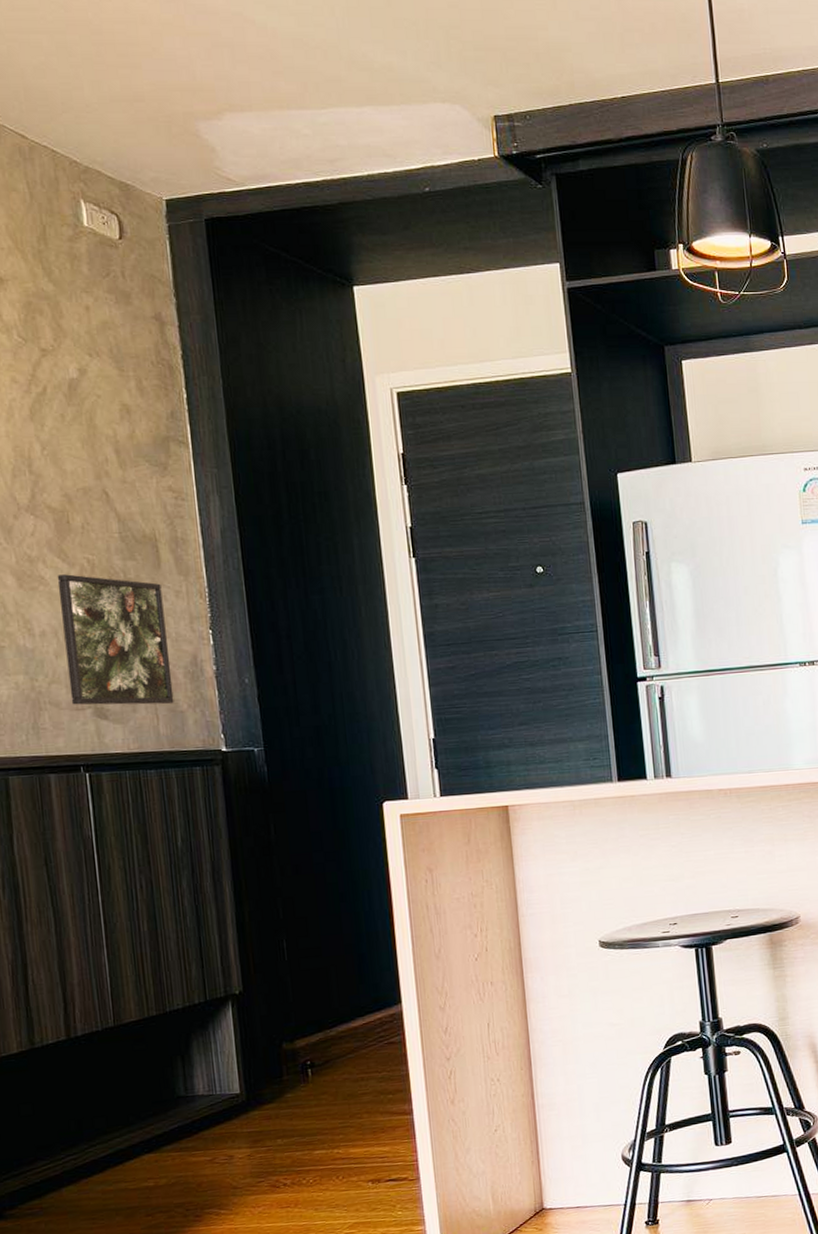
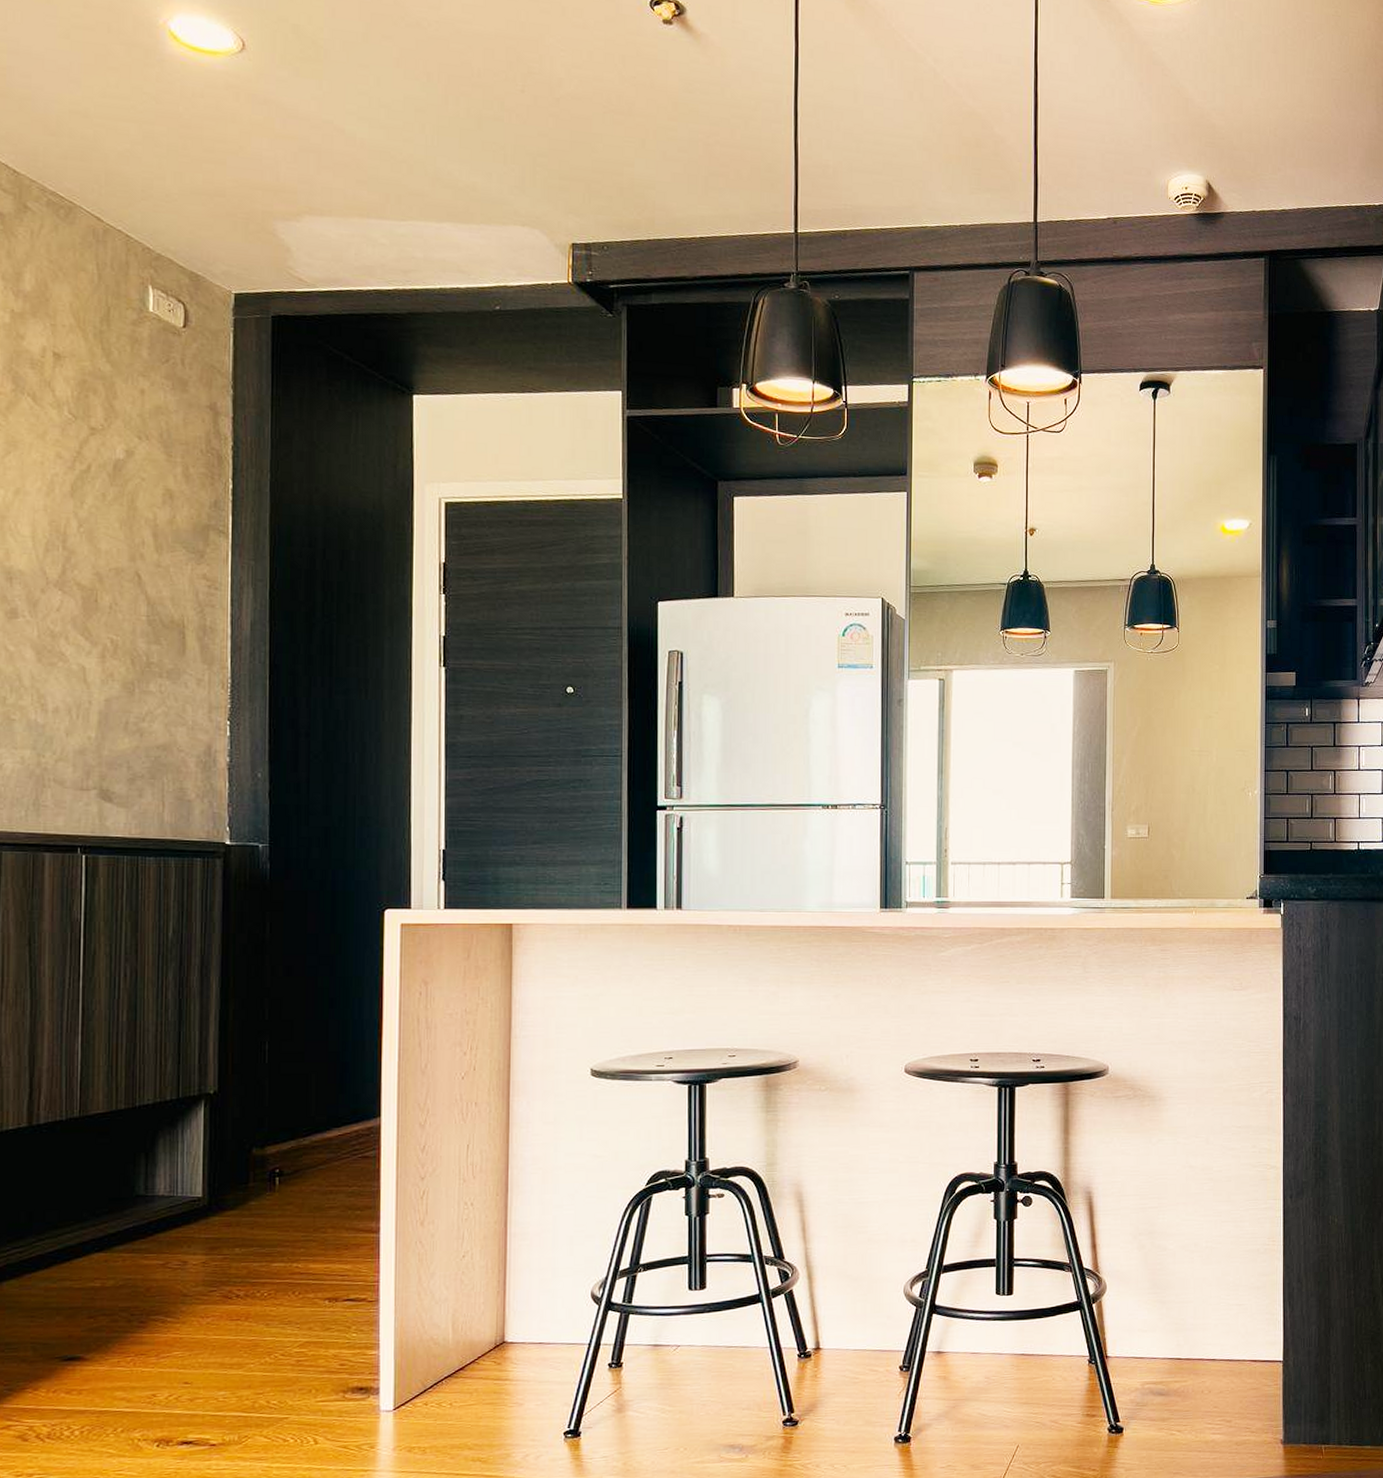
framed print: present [57,574,174,705] -> none [76,652,184,793]

